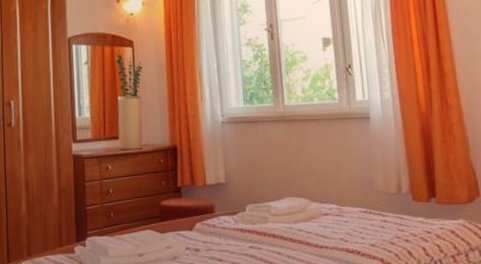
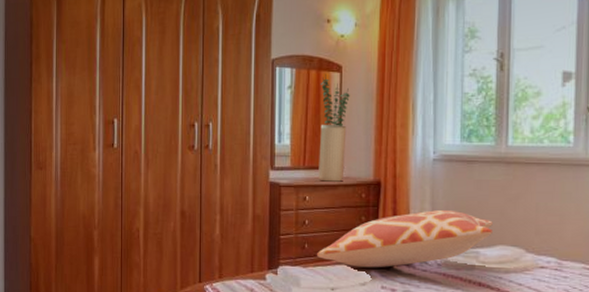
pillow: none [122,168,281,231] -> present [316,209,494,268]

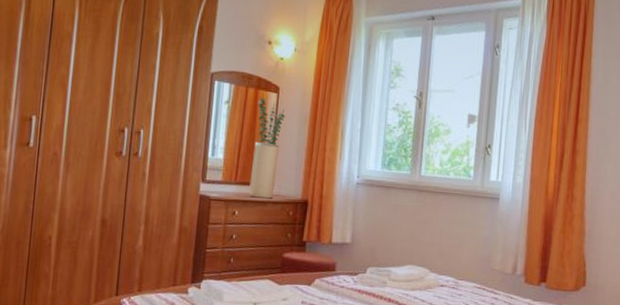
pillow: present [316,209,494,268] -> none [241,230,404,284]

